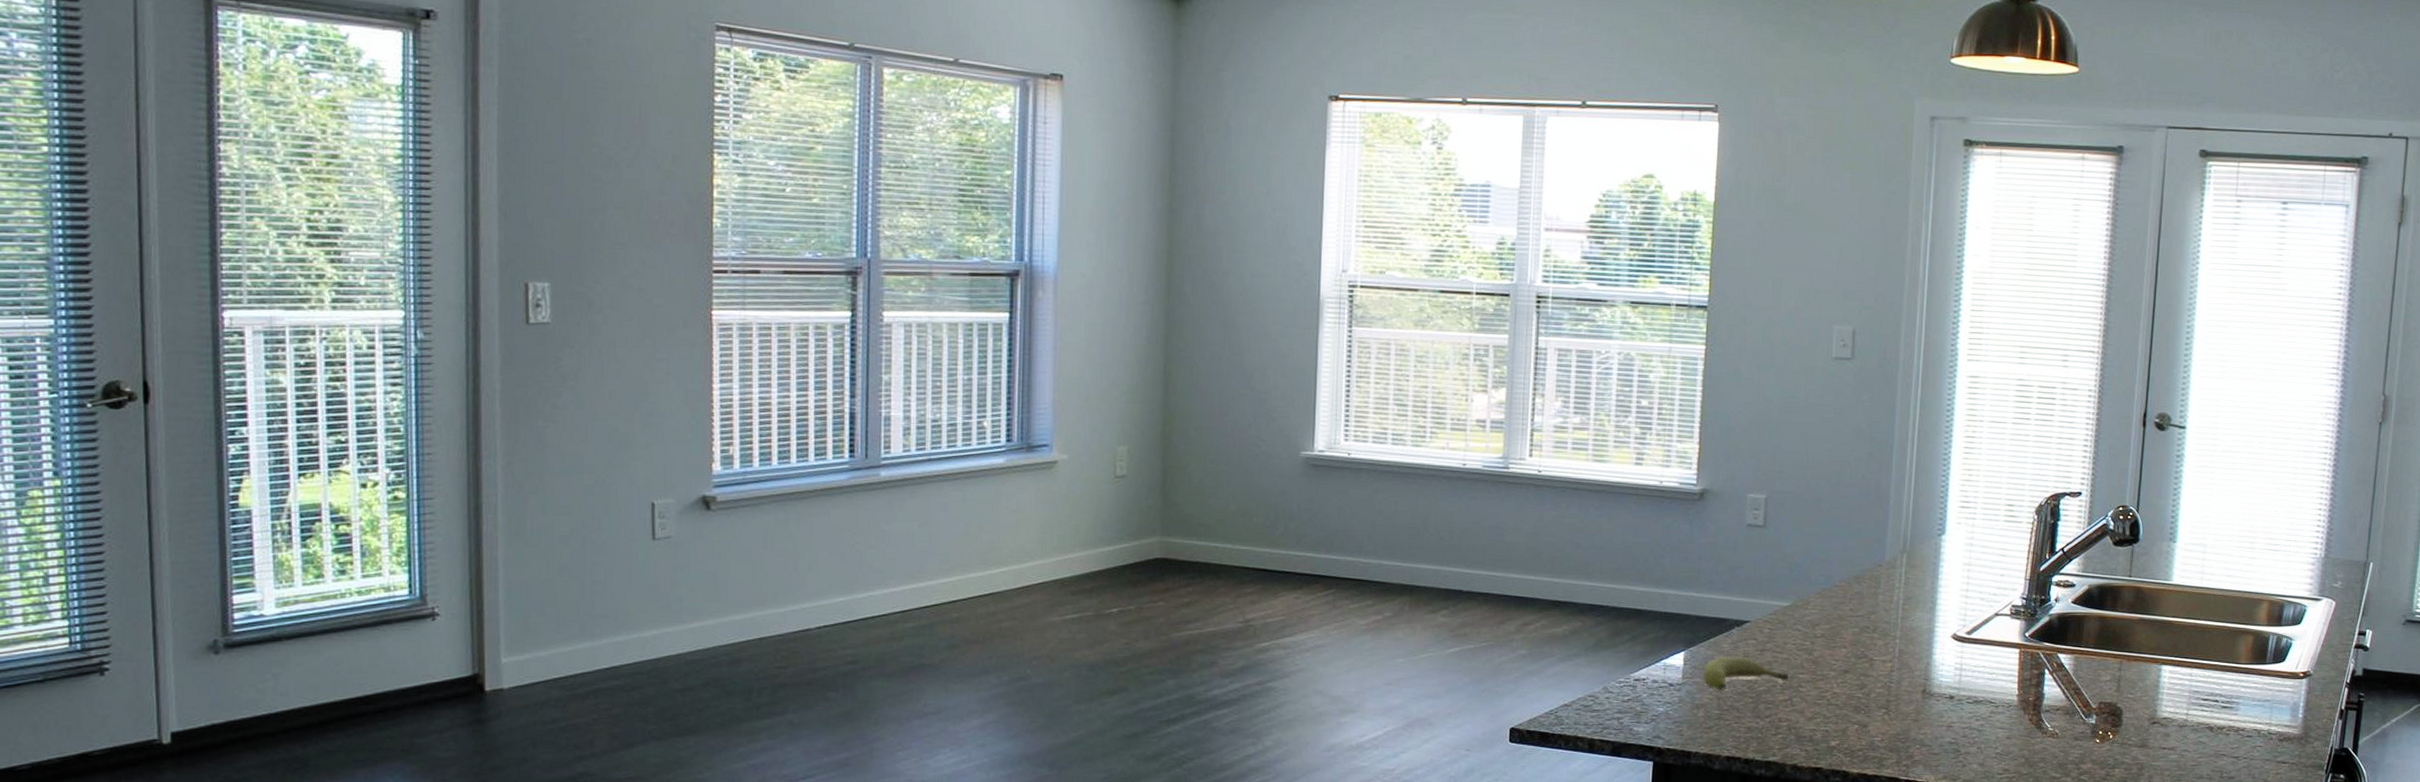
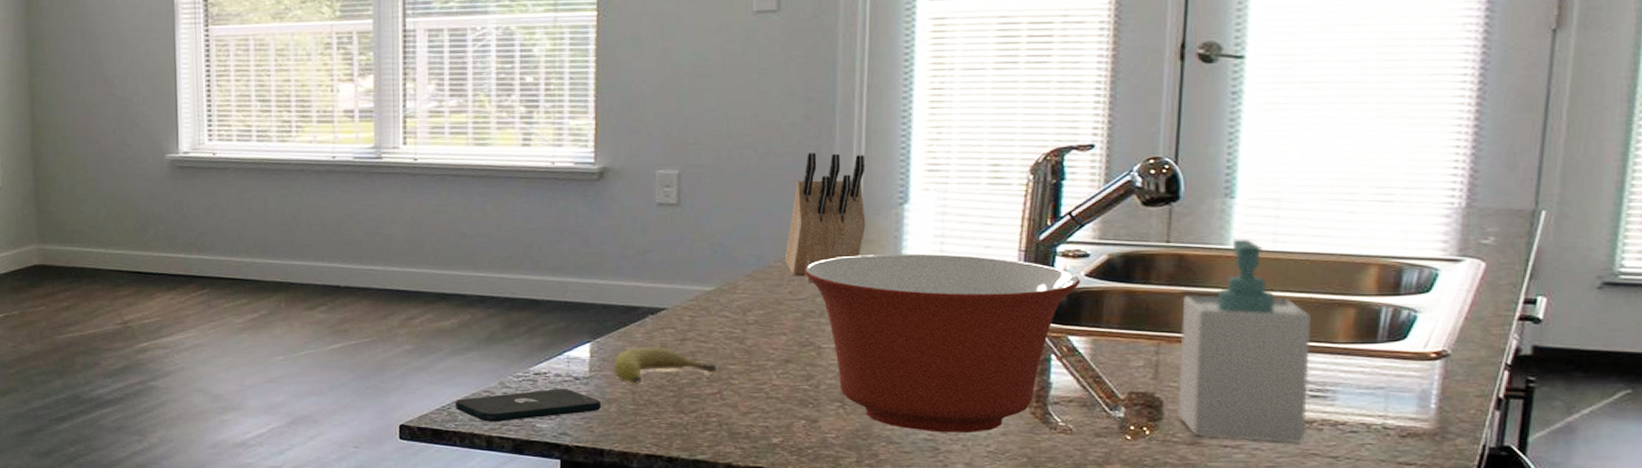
smartphone: none [1562,694,1692,725] -> present [455,388,602,422]
knife block: none [1847,486,1914,601] -> present [784,152,866,283]
mixing bowl: none [1863,578,2068,736] -> present [805,253,1080,433]
soap bottle: none [2132,576,2224,746] -> present [1178,239,1312,444]

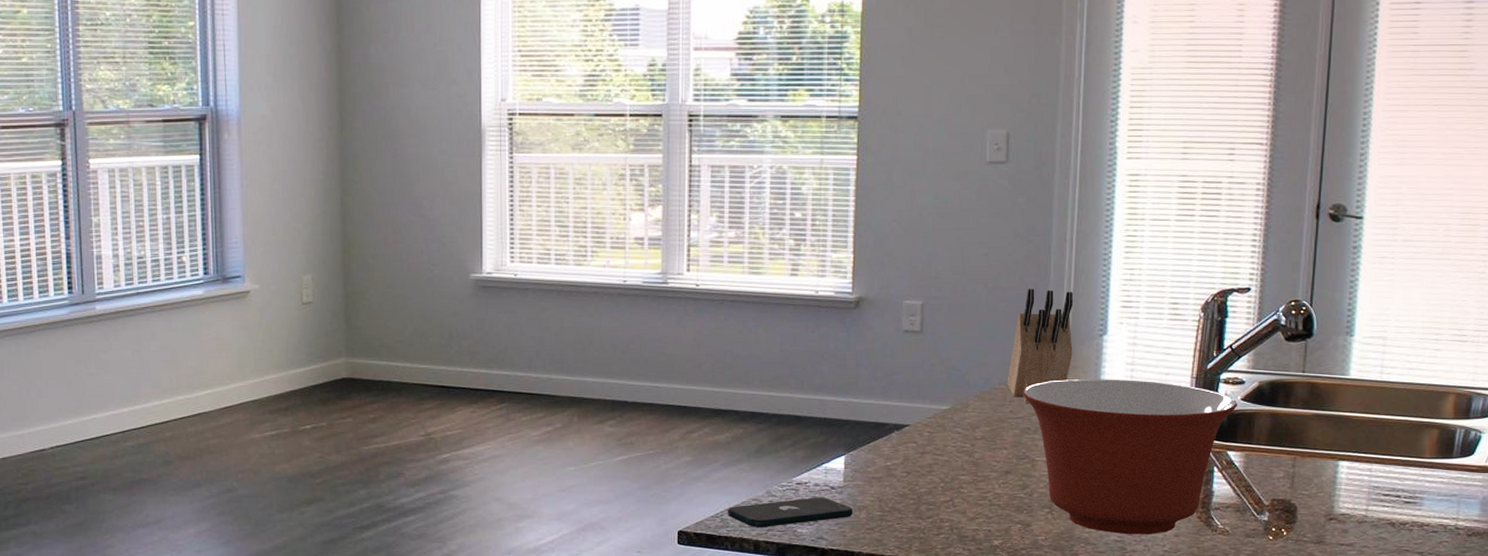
fruit: present [614,347,716,384] -> none [864,459,949,493]
soap bottle: present [1178,239,1312,444] -> none [1308,370,1406,542]

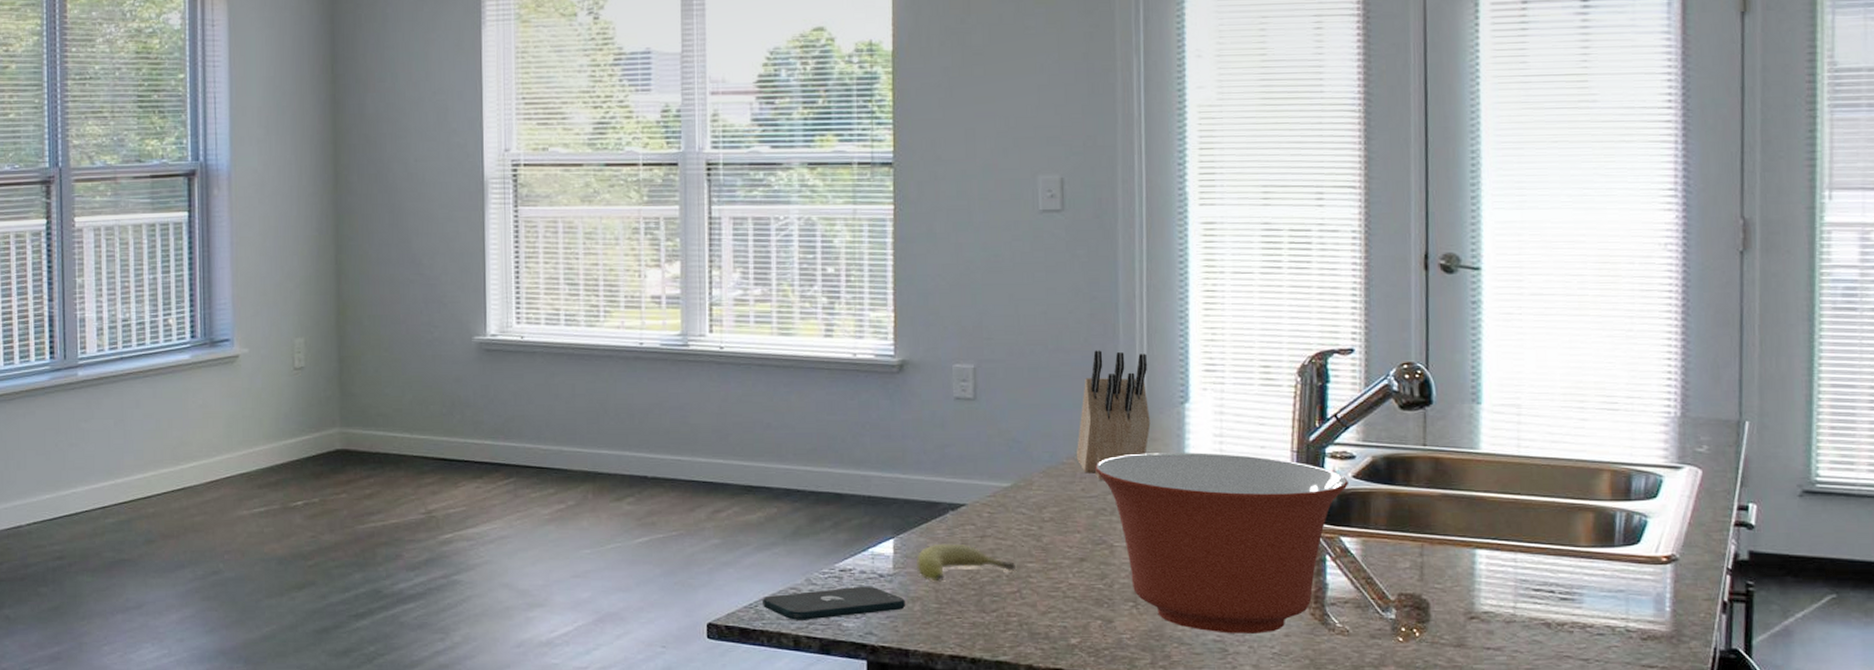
fruit: none [864,459,949,493] -> present [917,543,1015,582]

